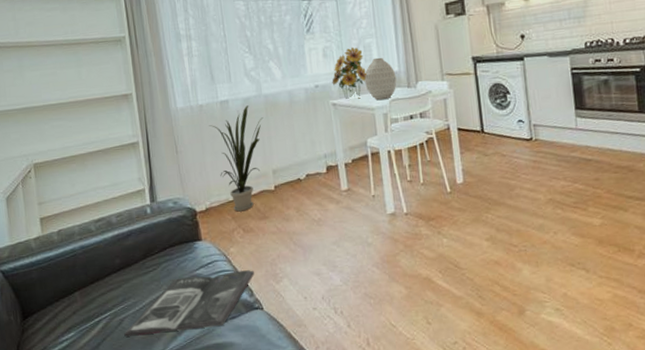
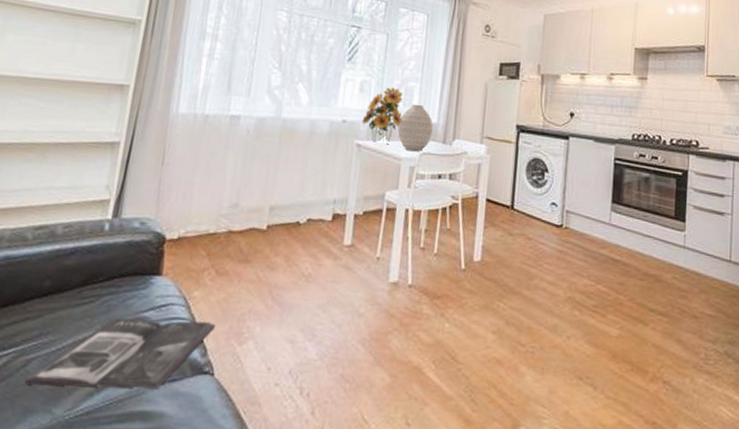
house plant: present [209,105,264,212] -> none [206,126,276,249]

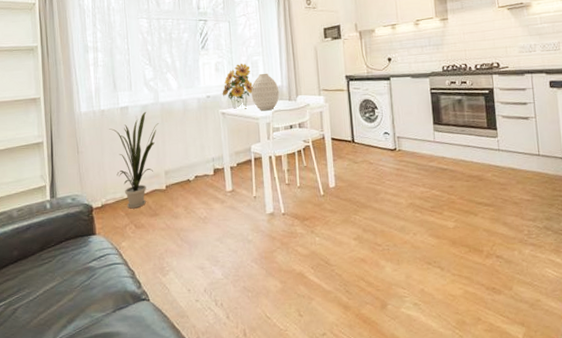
magazine: present [25,318,215,389] -> none [17,263,143,326]
house plant: none [206,126,276,249] -> present [109,112,159,209]

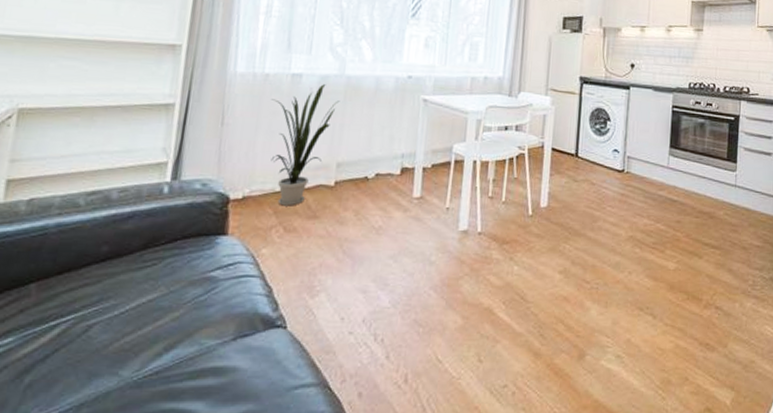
flower bouquet: present [222,63,253,109] -> none [427,42,469,98]
vase: present [251,73,280,111] -> none [463,58,499,105]

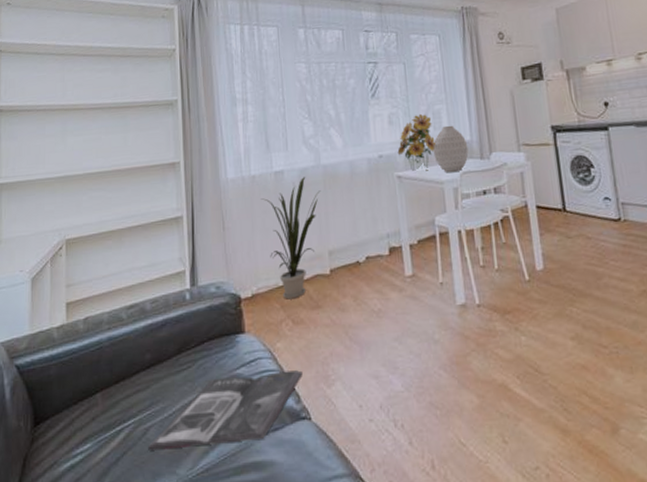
magazine: none [87,278,286,349] -> present [148,370,303,451]
flower bouquet: none [427,42,469,98] -> present [397,113,435,171]
vase: none [463,58,499,105] -> present [433,125,469,173]

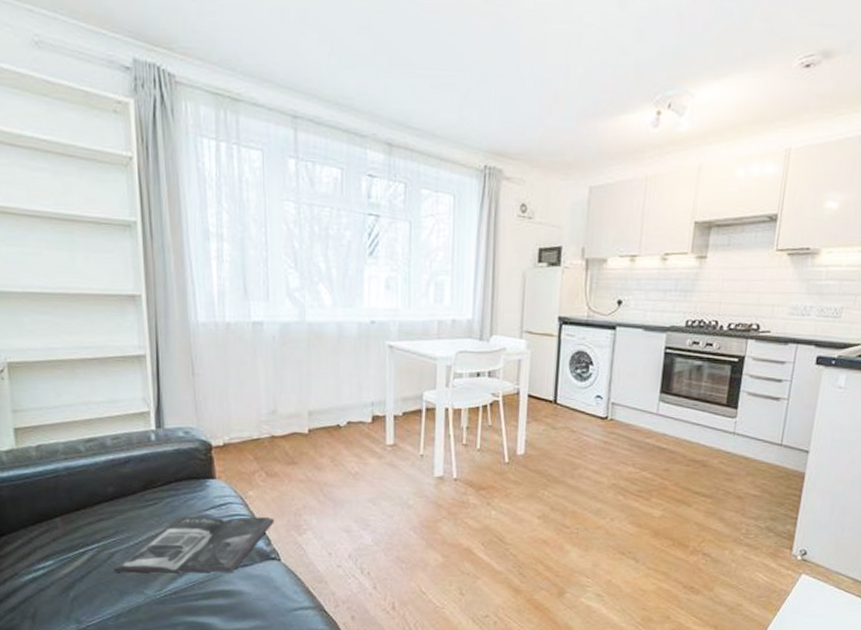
house plant: present [261,177,321,300] -> none [236,332,304,453]
flower bouquet: present [397,113,435,171] -> none [391,282,434,343]
vase: present [433,125,469,173] -> none [430,299,468,350]

